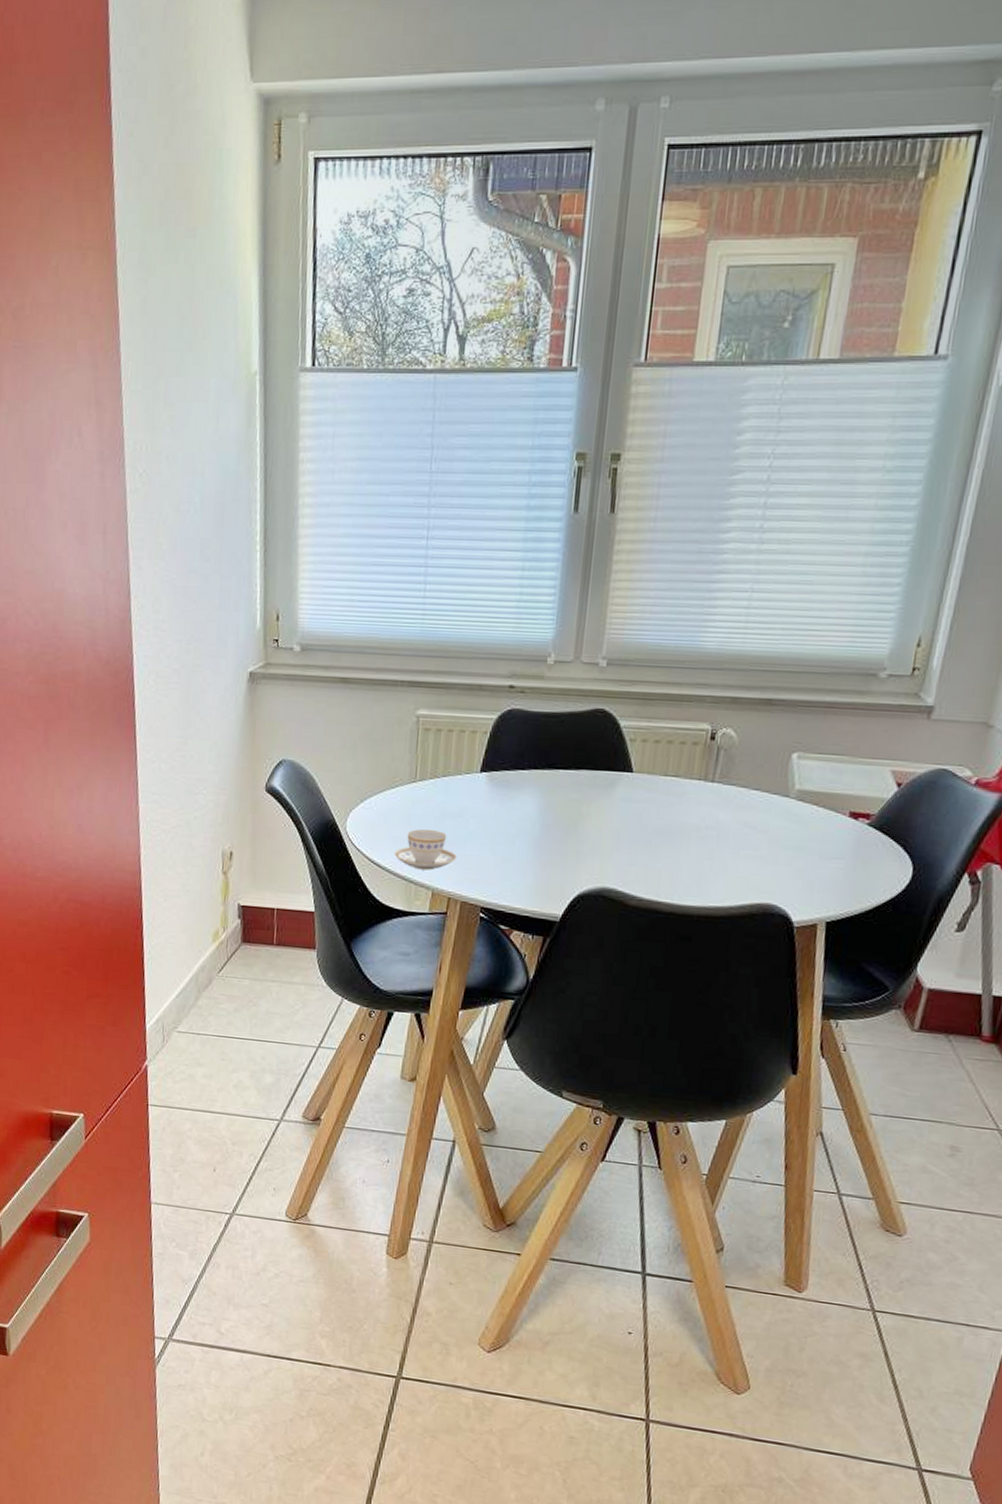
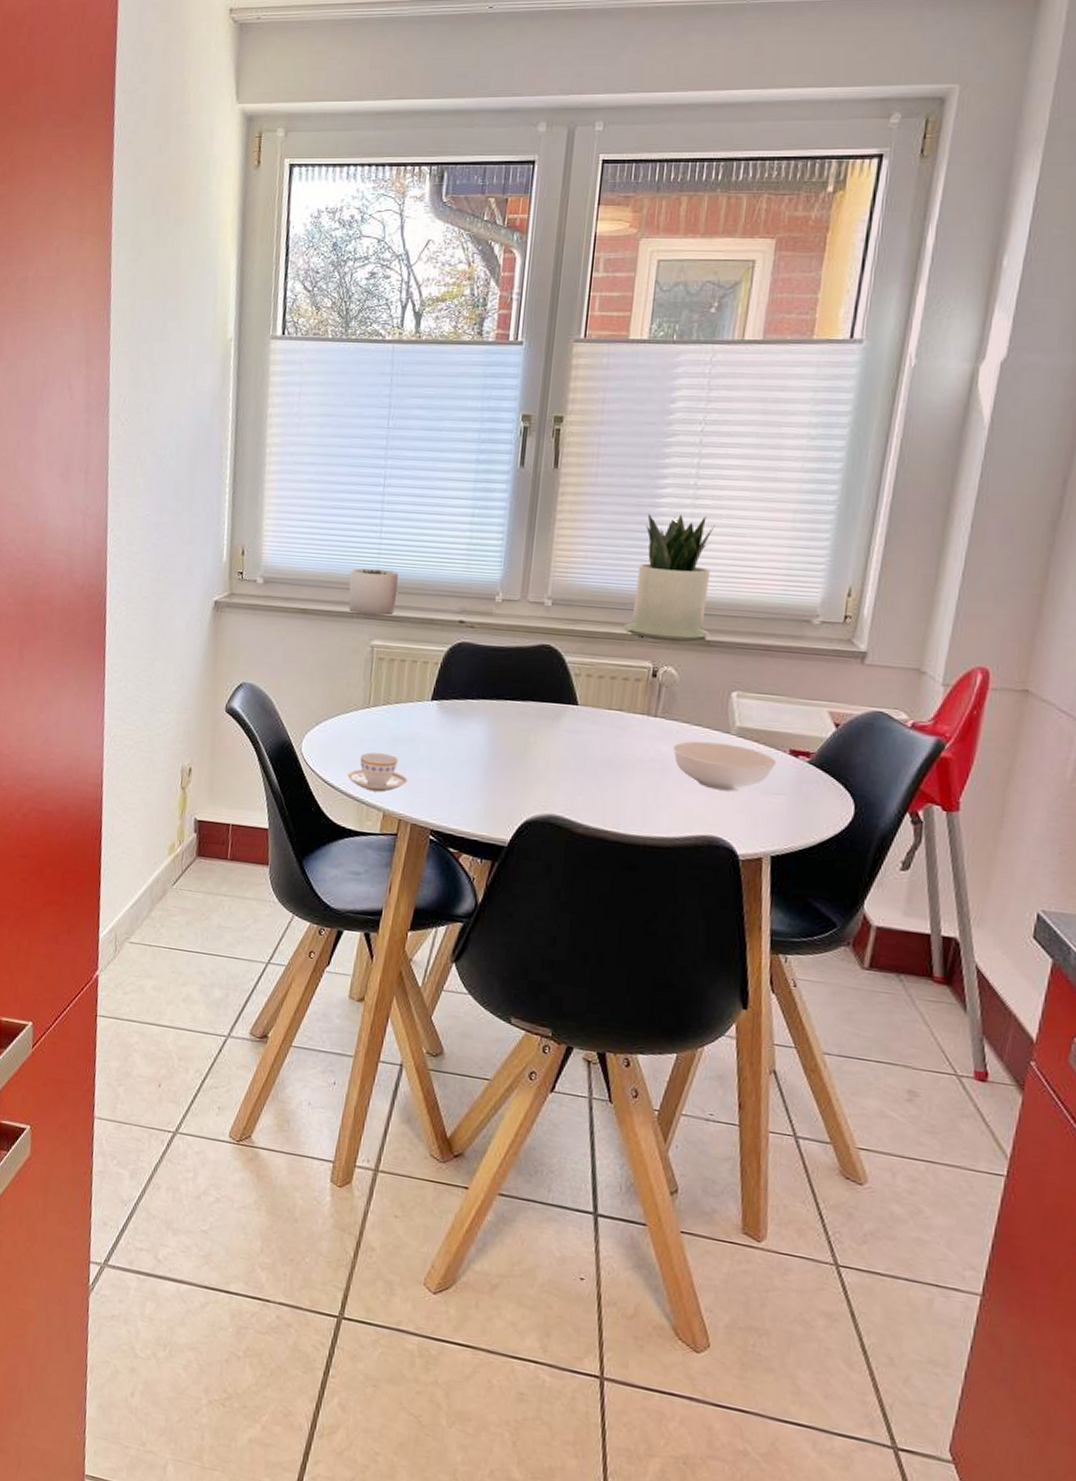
planter: none [391,630,444,683] -> present [348,568,398,616]
planter: none [682,561,781,702] -> present [624,514,715,642]
bowl: none [730,806,836,857] -> present [673,741,777,792]

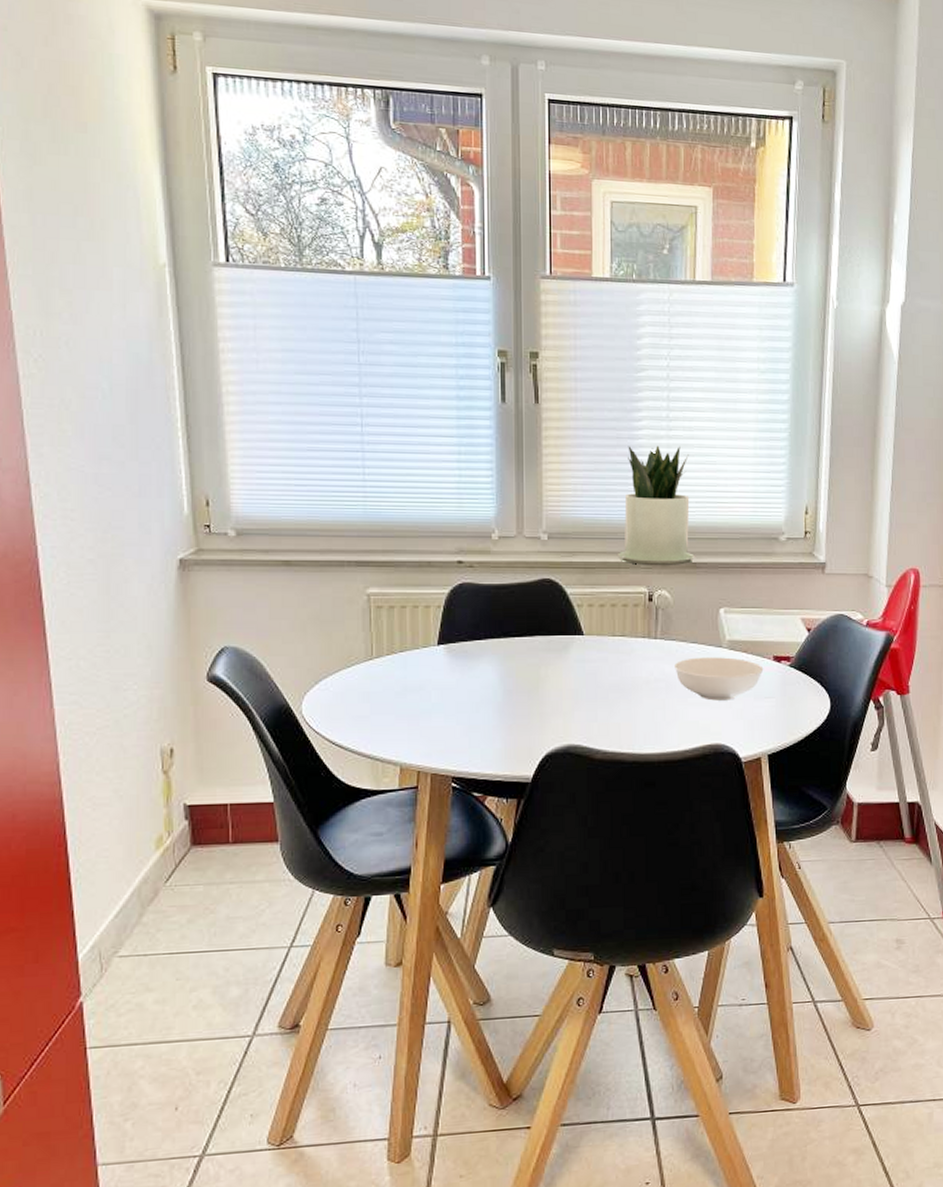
teacup: present [347,752,408,793] -> none [356,706,423,746]
planter: present [348,568,398,616] -> none [335,512,389,562]

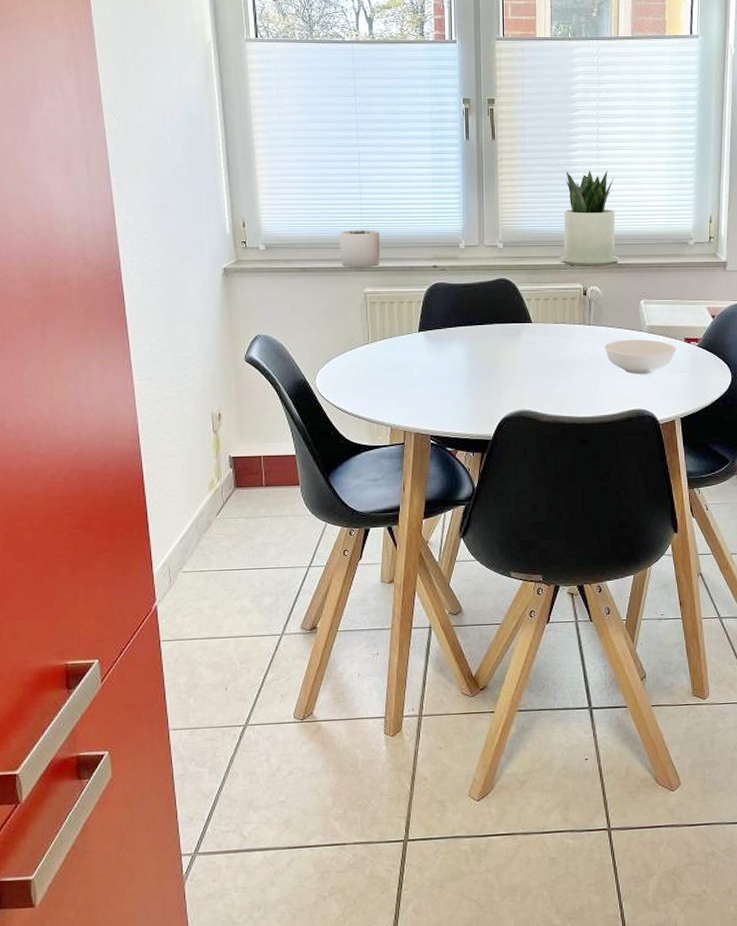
planter: none [335,512,389,562] -> present [339,229,381,268]

